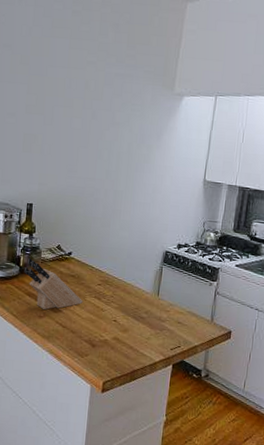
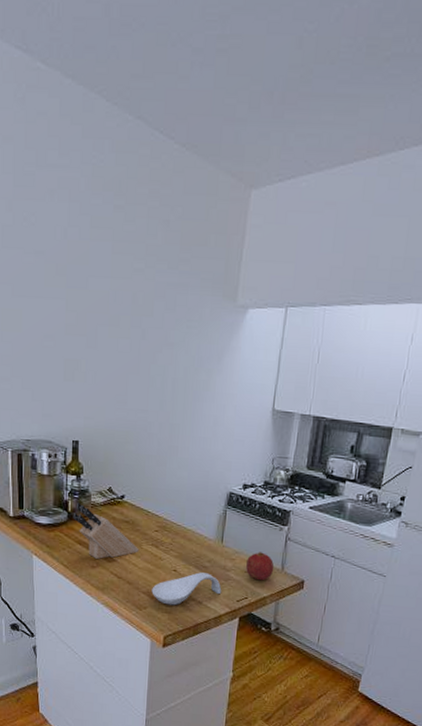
spoon rest: none [93,323,157,353] -> present [151,572,222,606]
fruit: none [179,304,205,331] -> present [246,552,274,581]

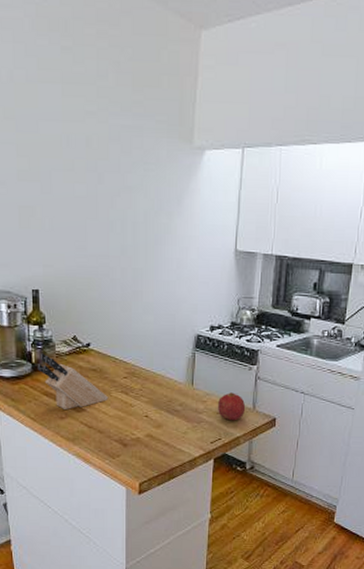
spoon rest: present [151,572,222,606] -> none [124,417,195,452]

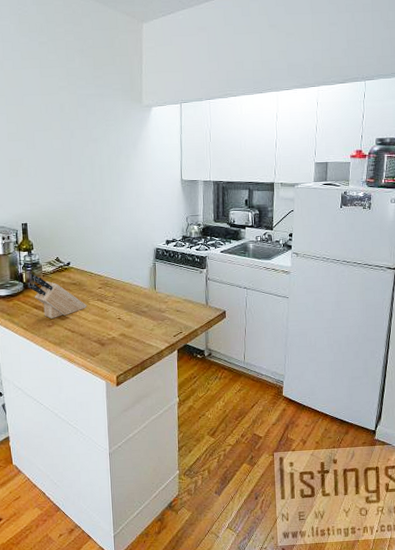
fruit: present [218,392,246,421] -> none [177,293,200,317]

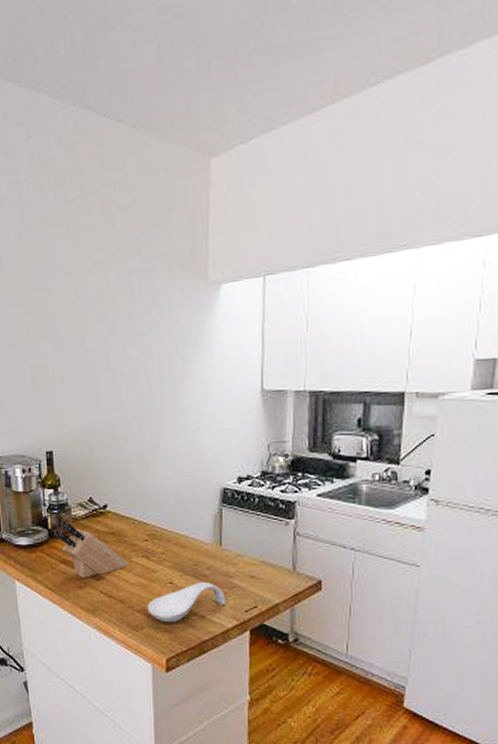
spoon rest: none [101,317,160,349] -> present [147,582,227,623]

